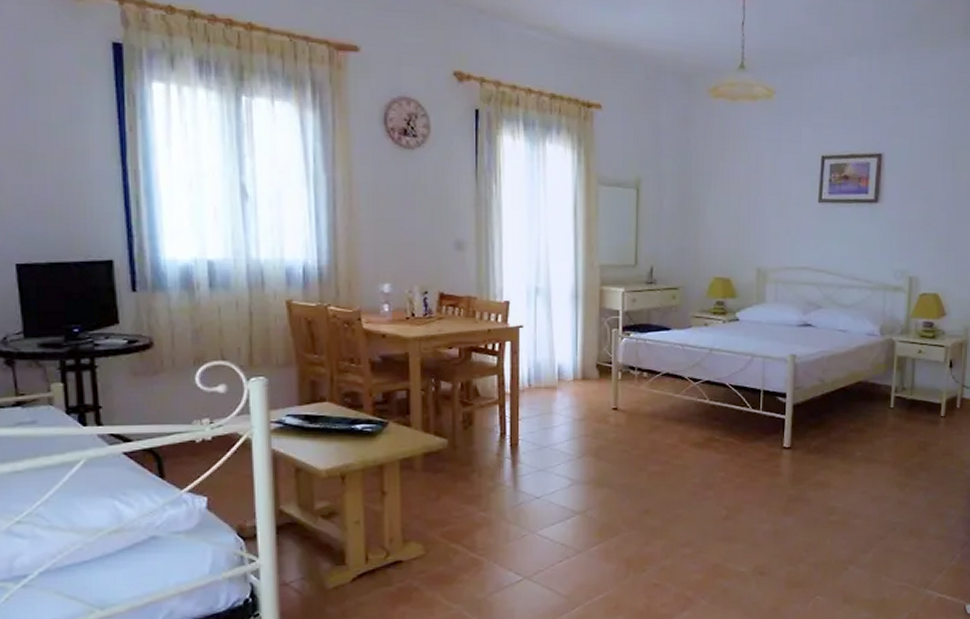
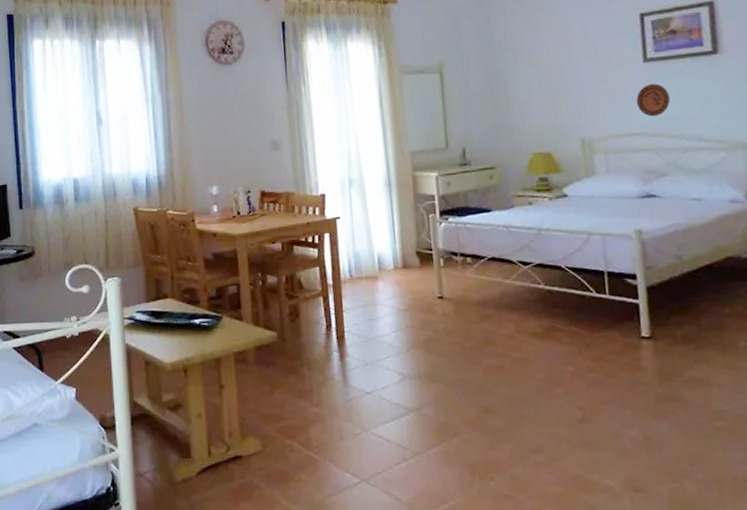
decorative plate: none [807,224,835,254] -> present [636,84,670,117]

